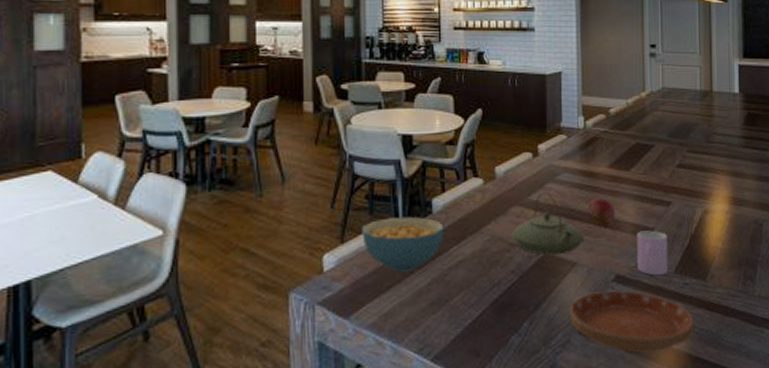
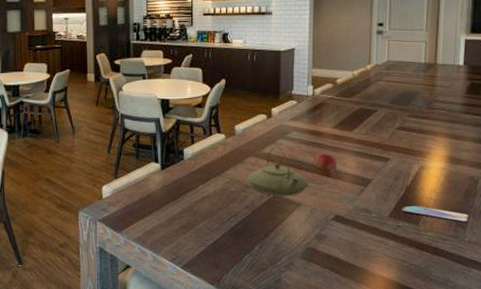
cereal bowl: present [362,216,444,272] -> none [130,161,193,202]
saucer: present [568,289,694,352] -> none [293,226,405,278]
cup: present [637,230,668,275] -> none [355,181,384,218]
smartphone: none [687,257,757,275] -> present [401,206,470,223]

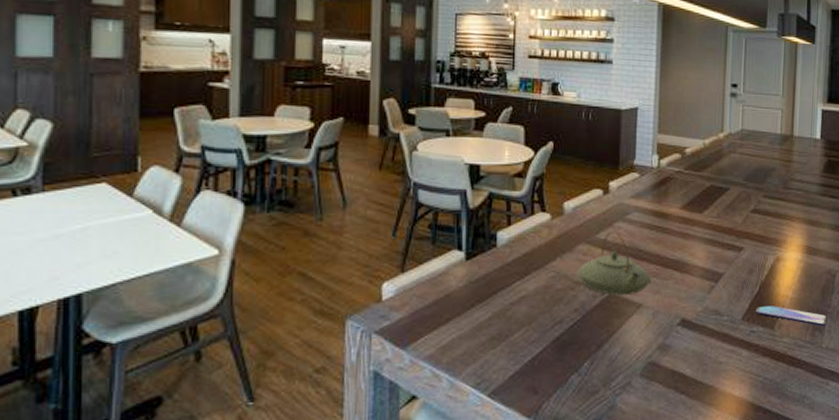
apple: present [313,153,338,176] -> none [657,240,685,270]

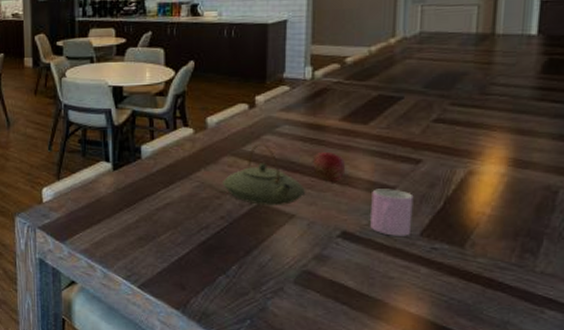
apple: none [657,240,685,270] -> present [312,153,346,182]
cup: none [704,275,737,321] -> present [370,189,414,236]
smartphone: present [755,306,827,326] -> none [438,223,544,248]

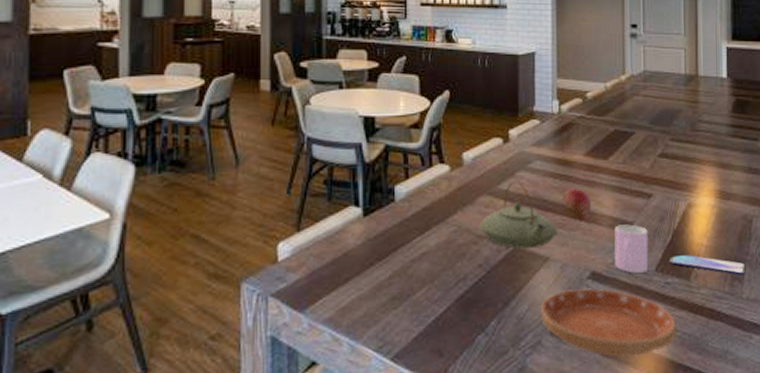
saucer: none [283,245,442,314] -> present [540,288,676,357]
smartphone: none [438,223,544,248] -> present [669,255,746,275]

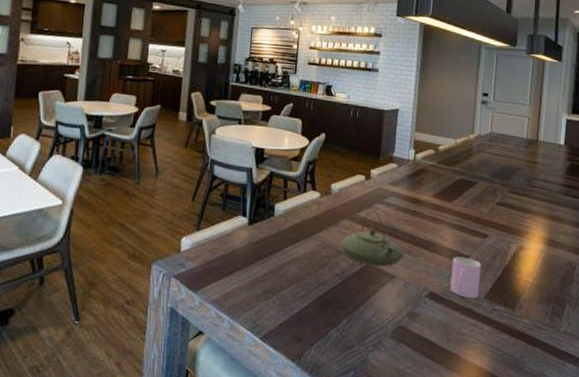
saucer: present [540,288,676,357] -> none [383,303,499,366]
apple: present [562,189,592,220] -> none [410,223,435,249]
smartphone: present [669,255,746,275] -> none [497,288,566,312]

